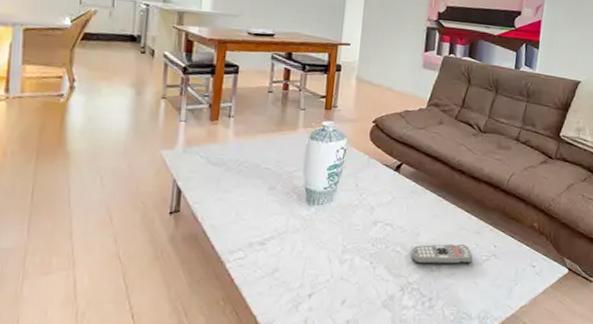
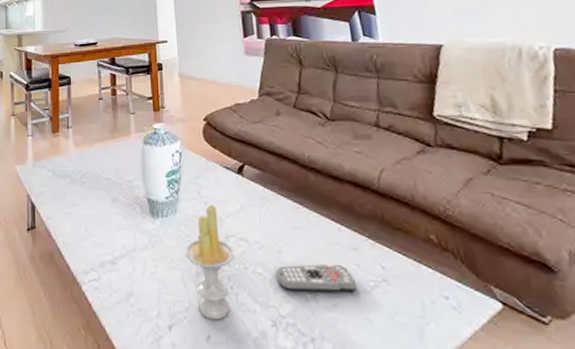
candle: none [334,196,380,288] -> present [185,205,236,320]

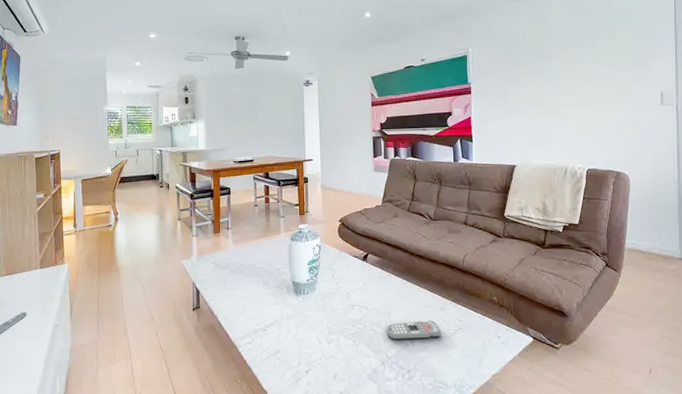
candle: present [185,205,236,320] -> none [320,284,358,364]

